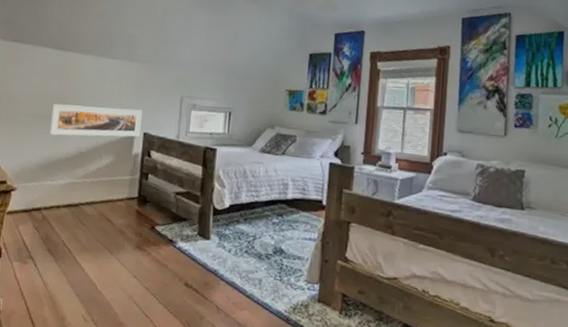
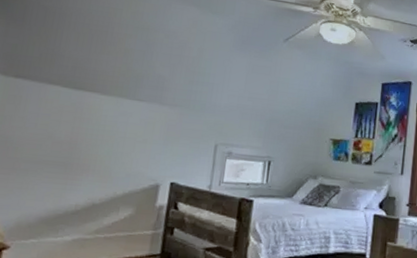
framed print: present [49,103,143,137] -> none [56,149,170,187]

